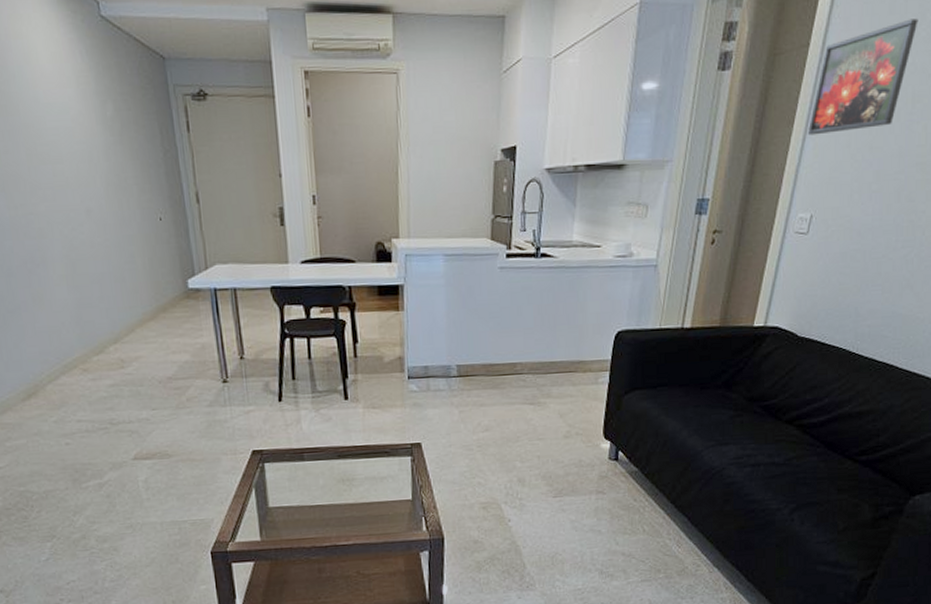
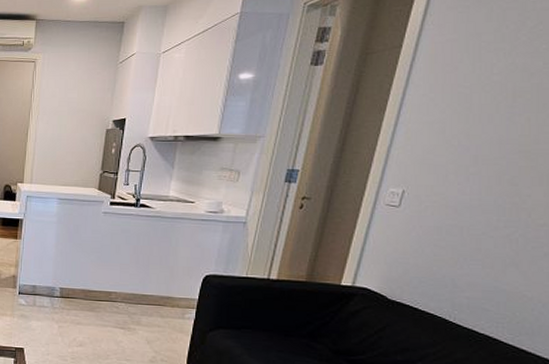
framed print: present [807,18,919,136] -> none [399,25,518,122]

